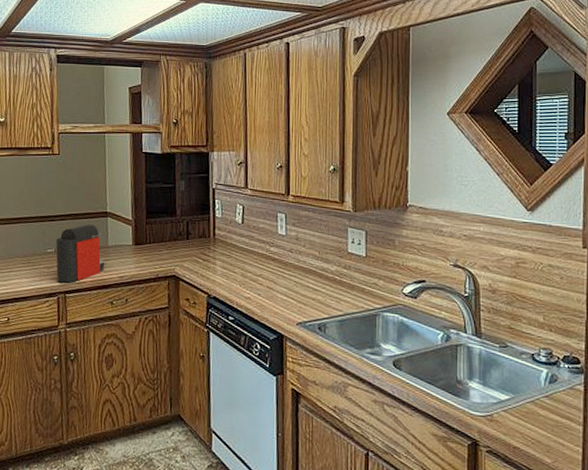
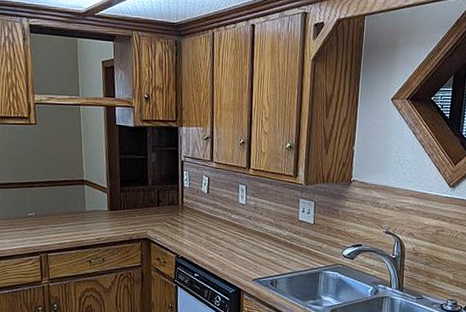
coffee maker: present [56,224,105,283] -> none [36,191,83,244]

